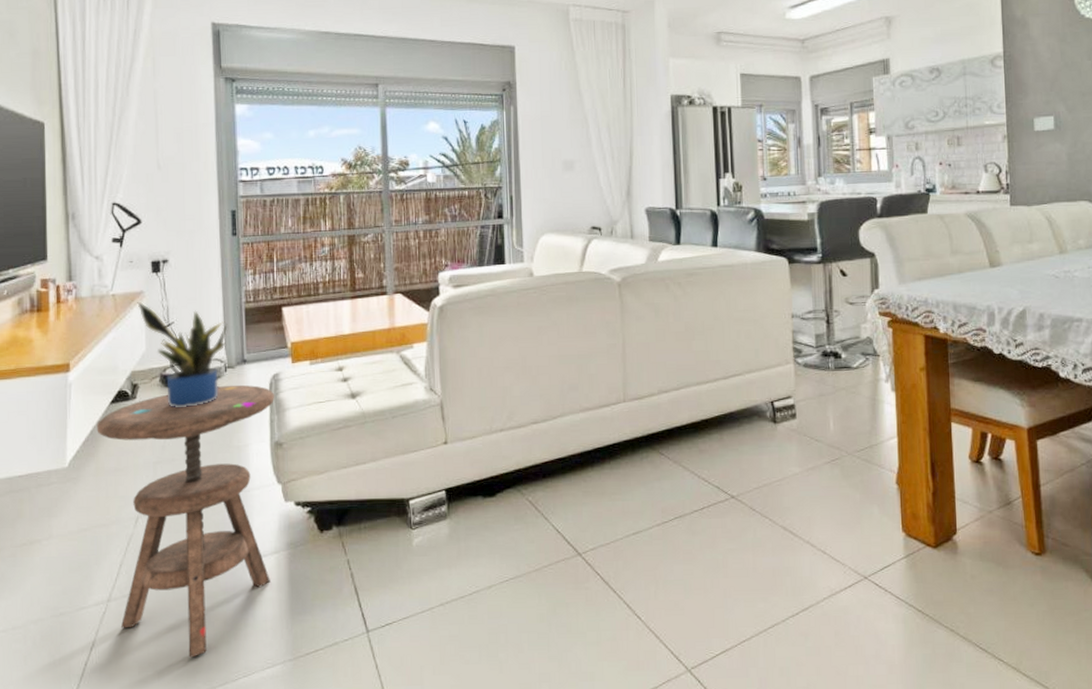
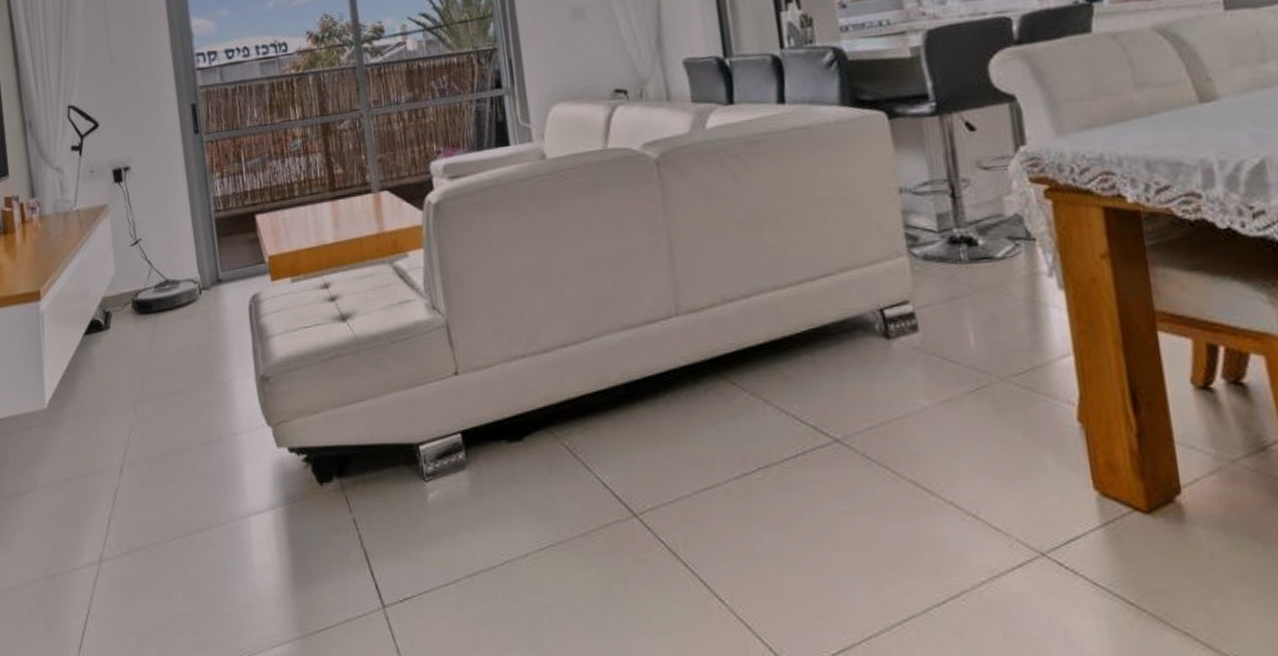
side table: present [96,384,275,658] -> none [72,308,269,631]
potted plant: present [137,302,228,407] -> none [102,217,199,338]

